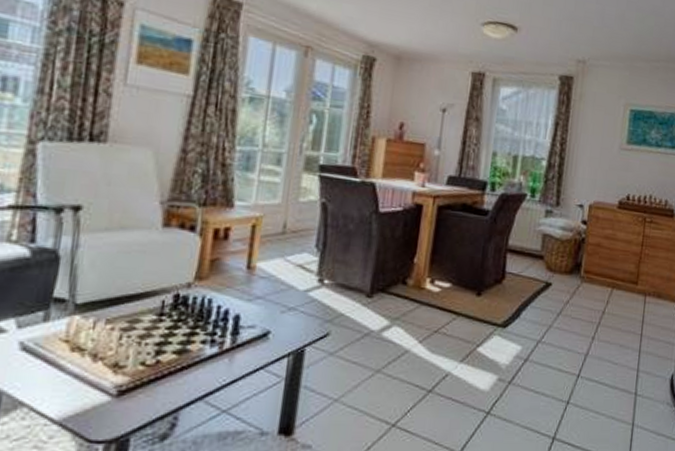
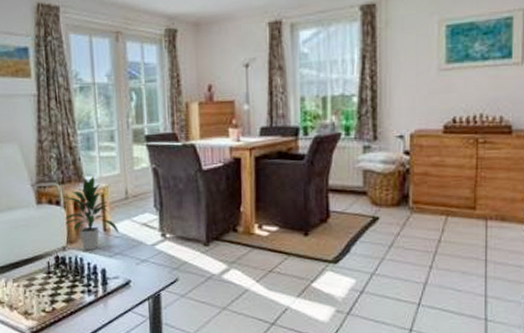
indoor plant: none [196,201,267,290] -> present [64,176,120,250]

